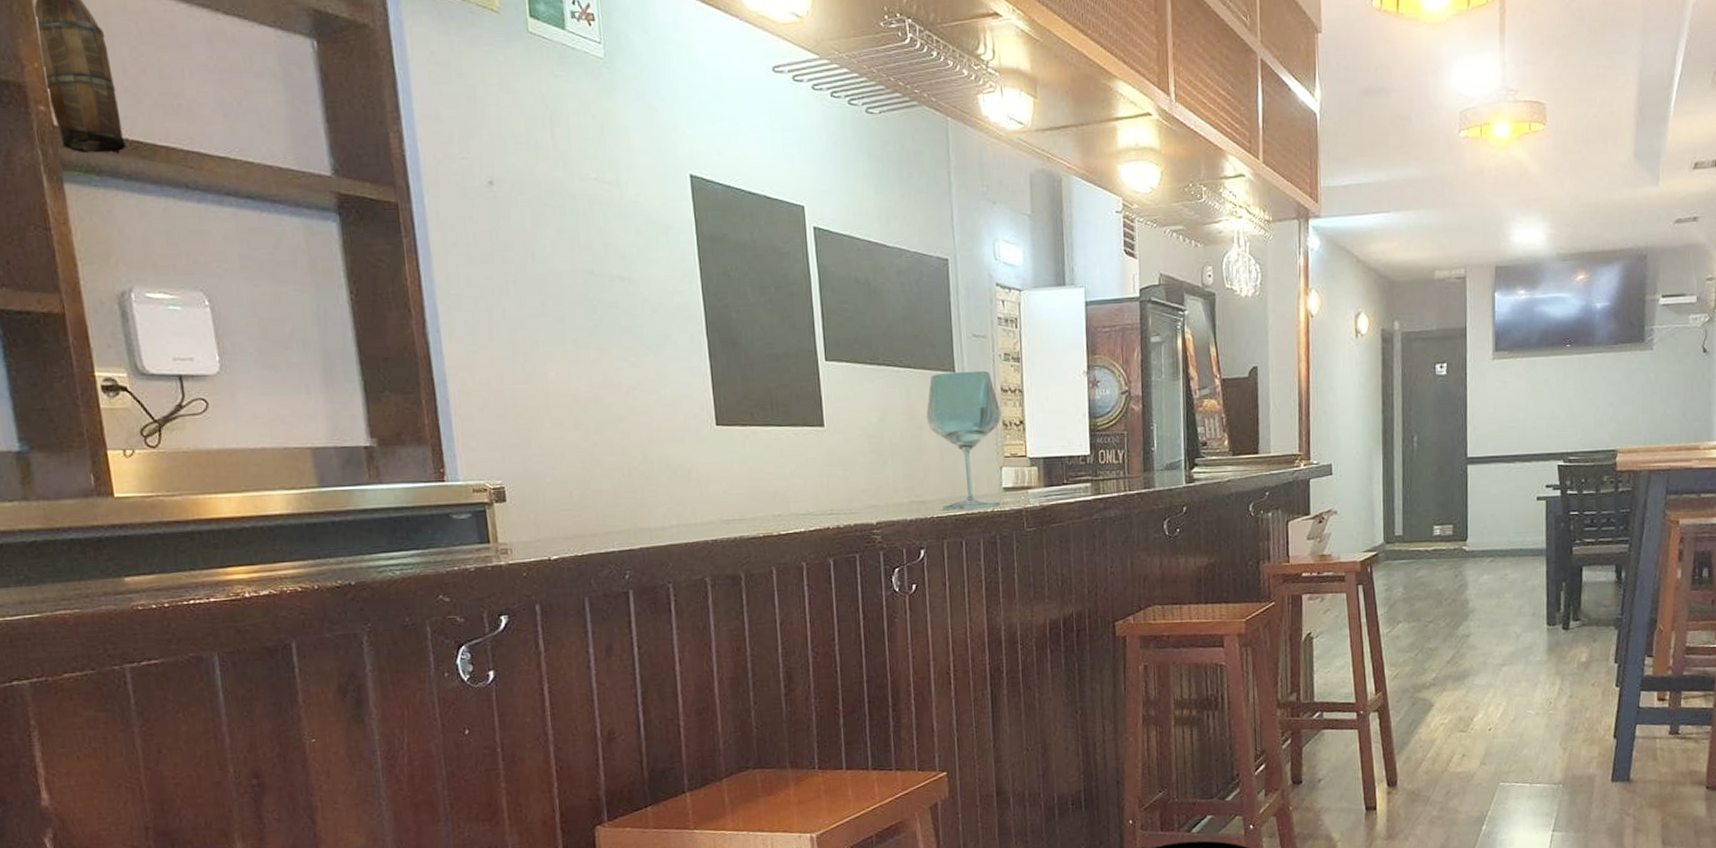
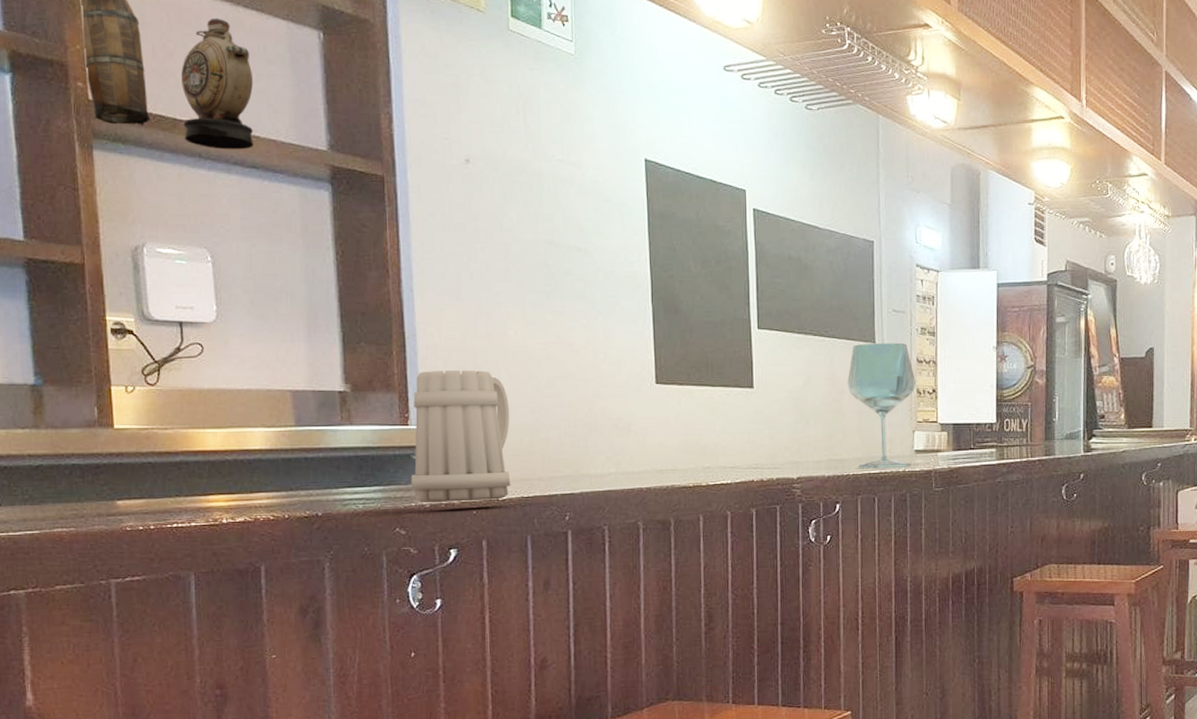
decorative bottle: none [157,27,247,179] -> present [181,18,254,150]
beer mug: none [448,417,563,566] -> present [411,370,511,502]

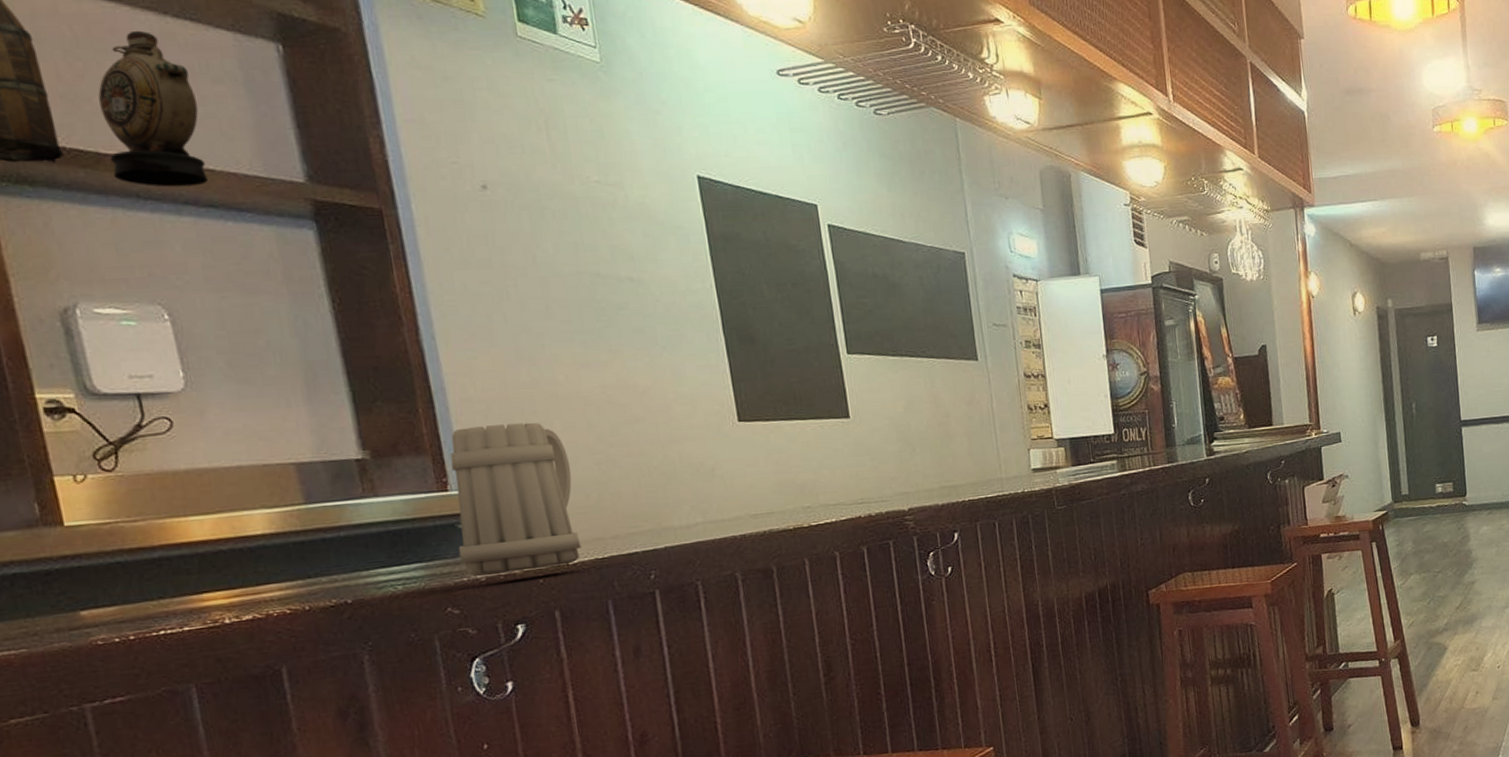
wine glass: present [847,342,916,469] -> none [951,358,1030,494]

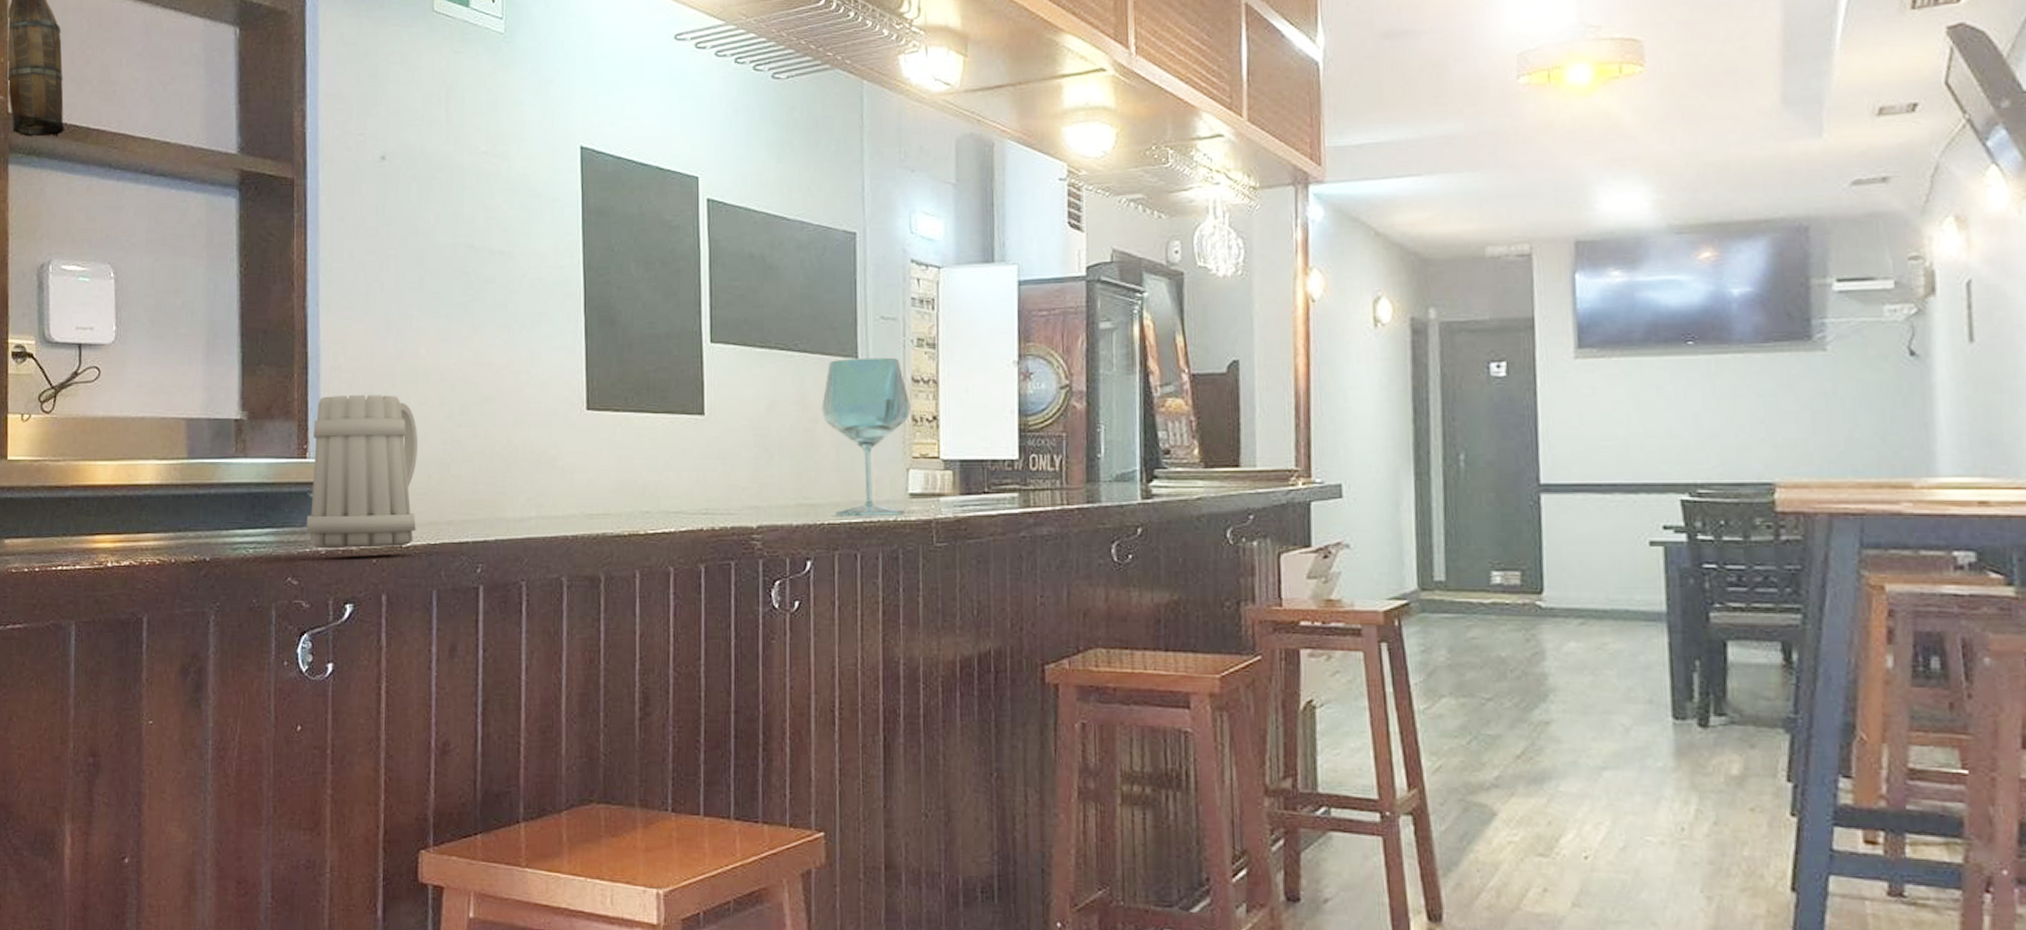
decorative bottle: present [98,30,208,188] -> none [96,20,168,158]
wine glass: none [951,358,1030,494] -> present [821,357,910,517]

